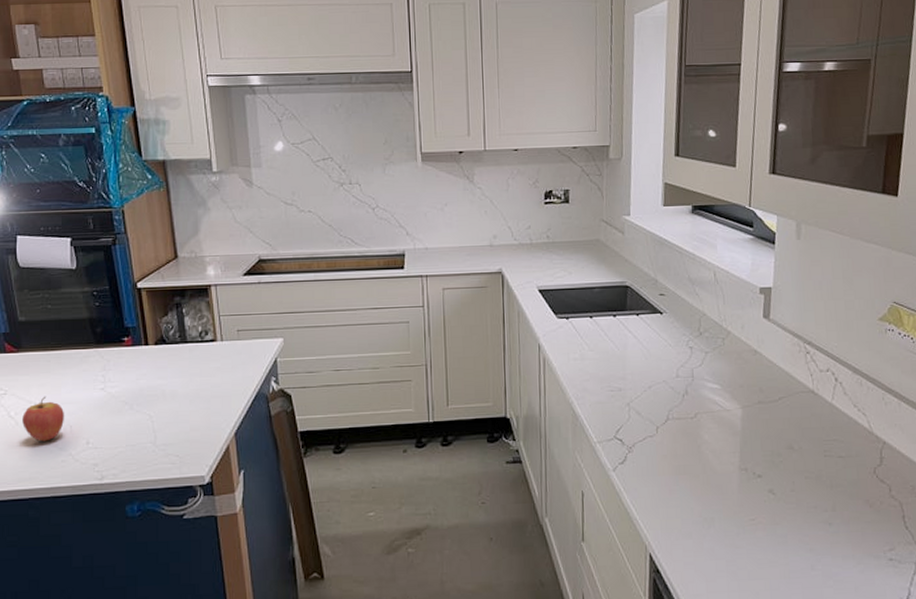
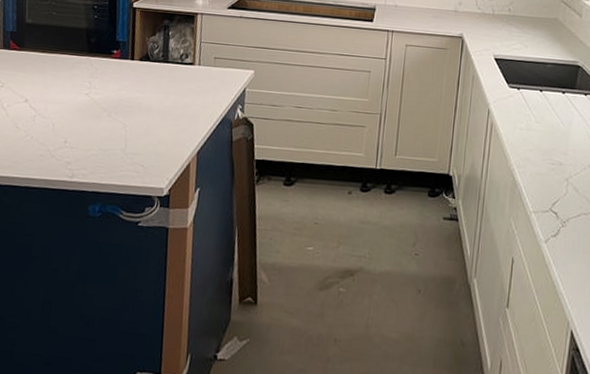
fruit: present [22,396,64,442] -> none [12,93,50,135]

